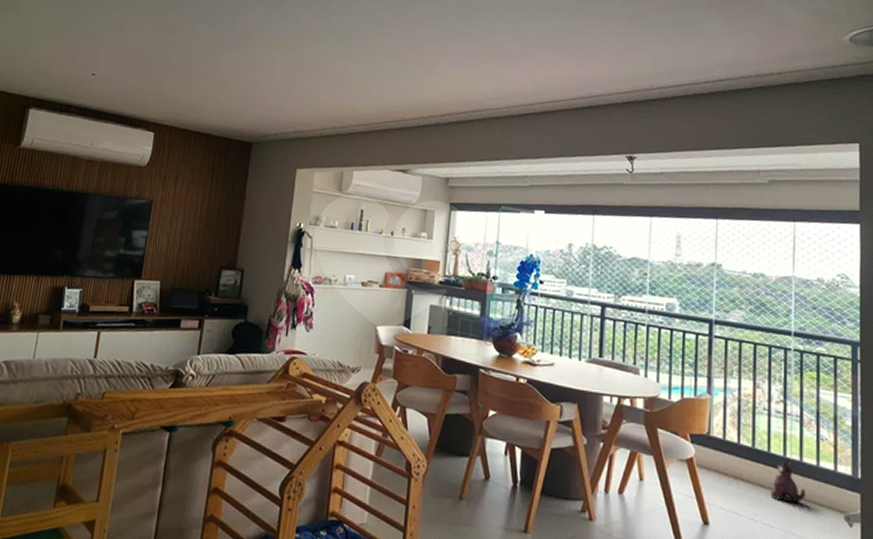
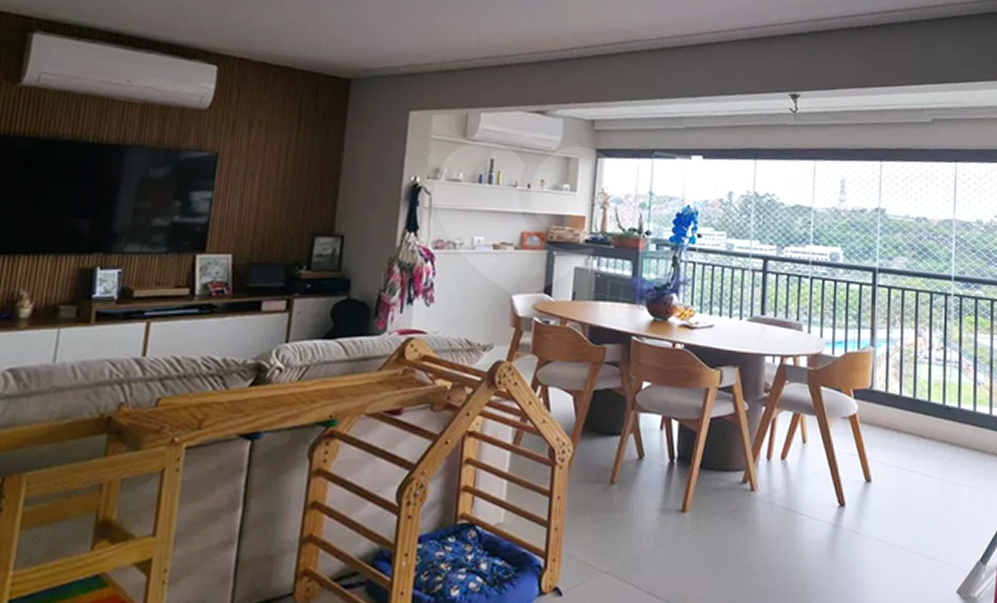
plush toy: present [770,460,805,502] -> none [930,408,963,449]

